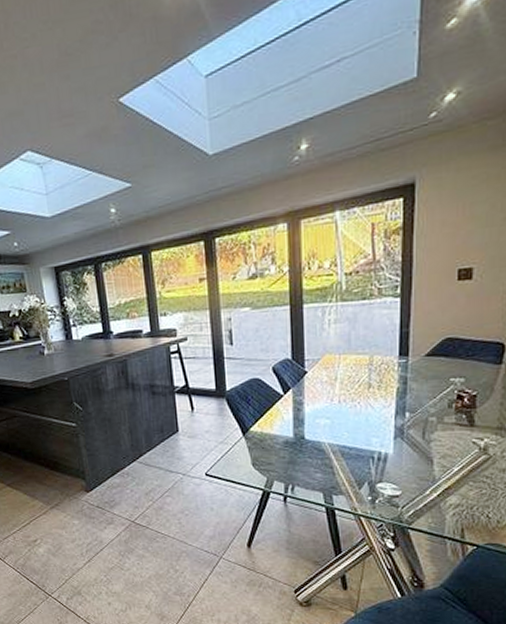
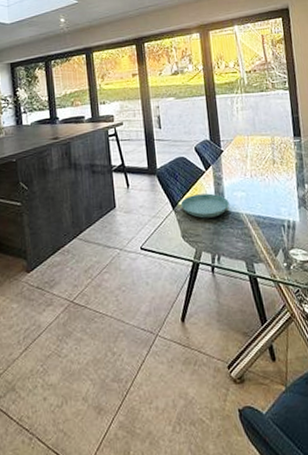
saucer: none [252,420,309,447] -> present [180,193,229,219]

